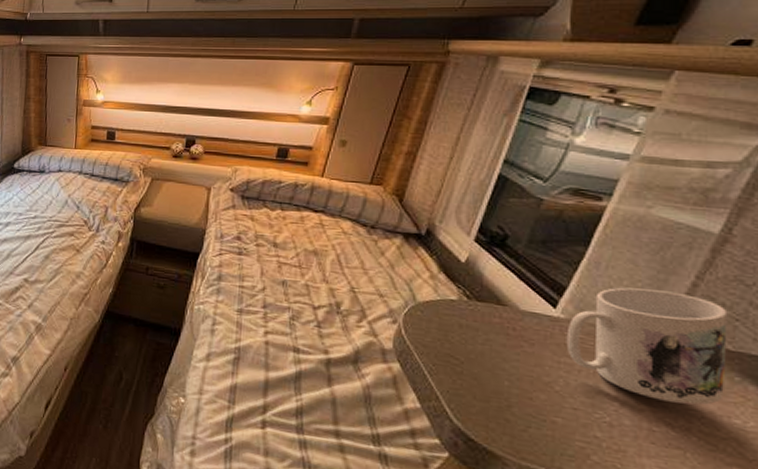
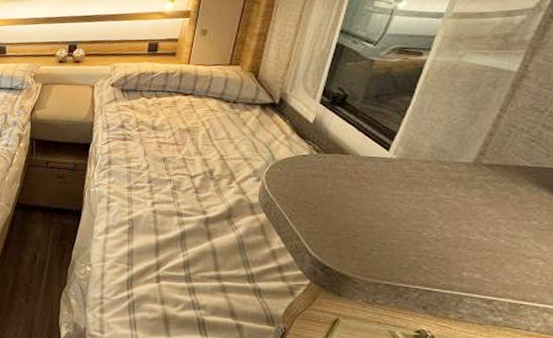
mug: present [566,287,746,428] -> none [398,124,542,227]

